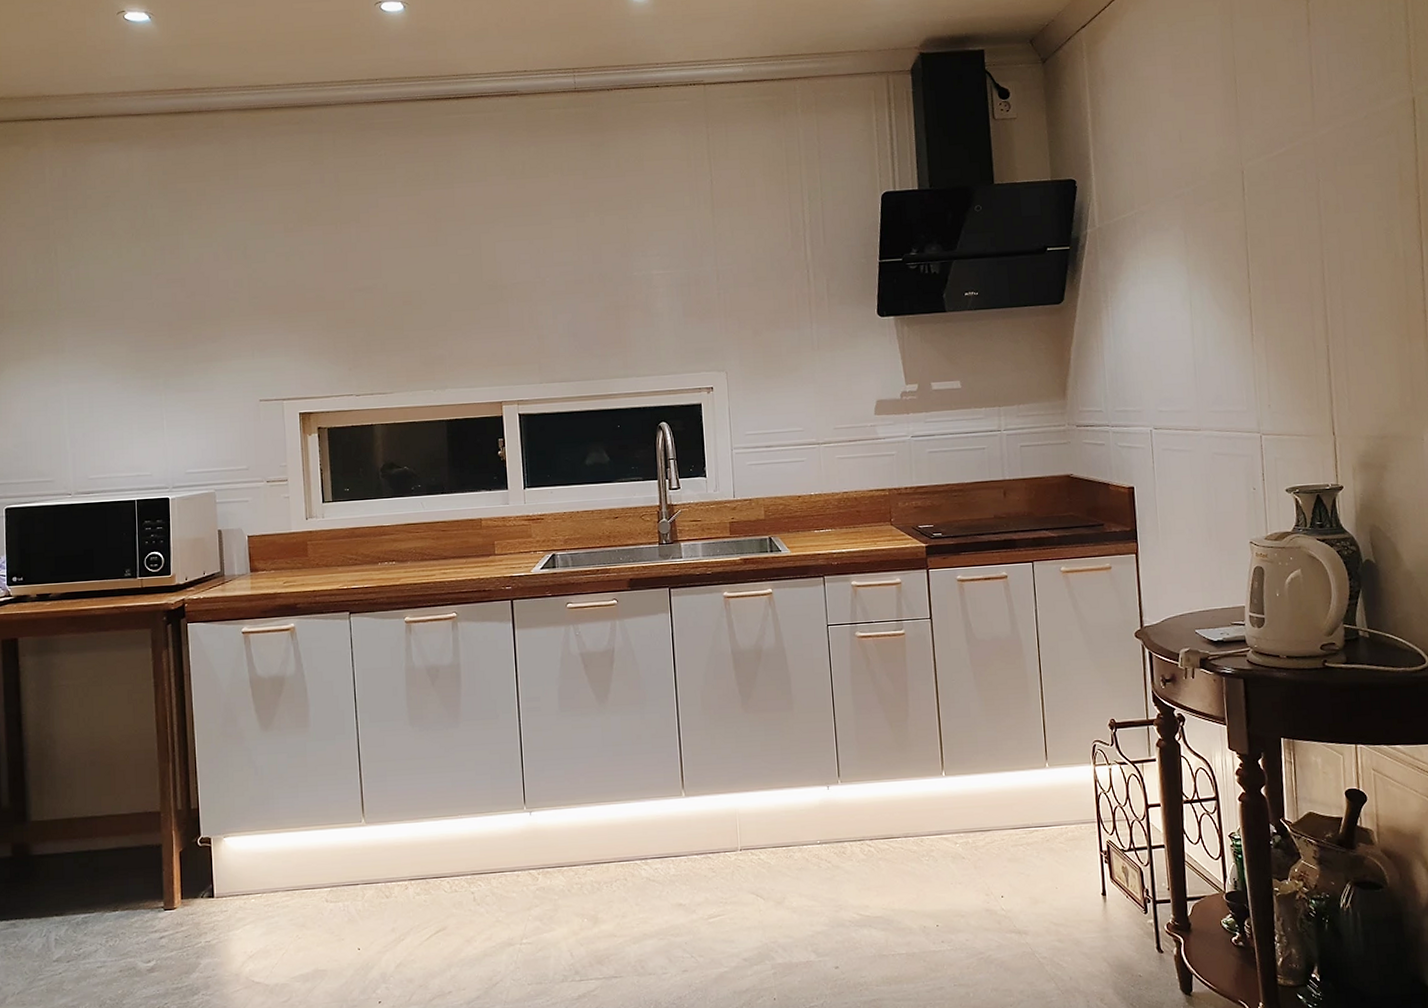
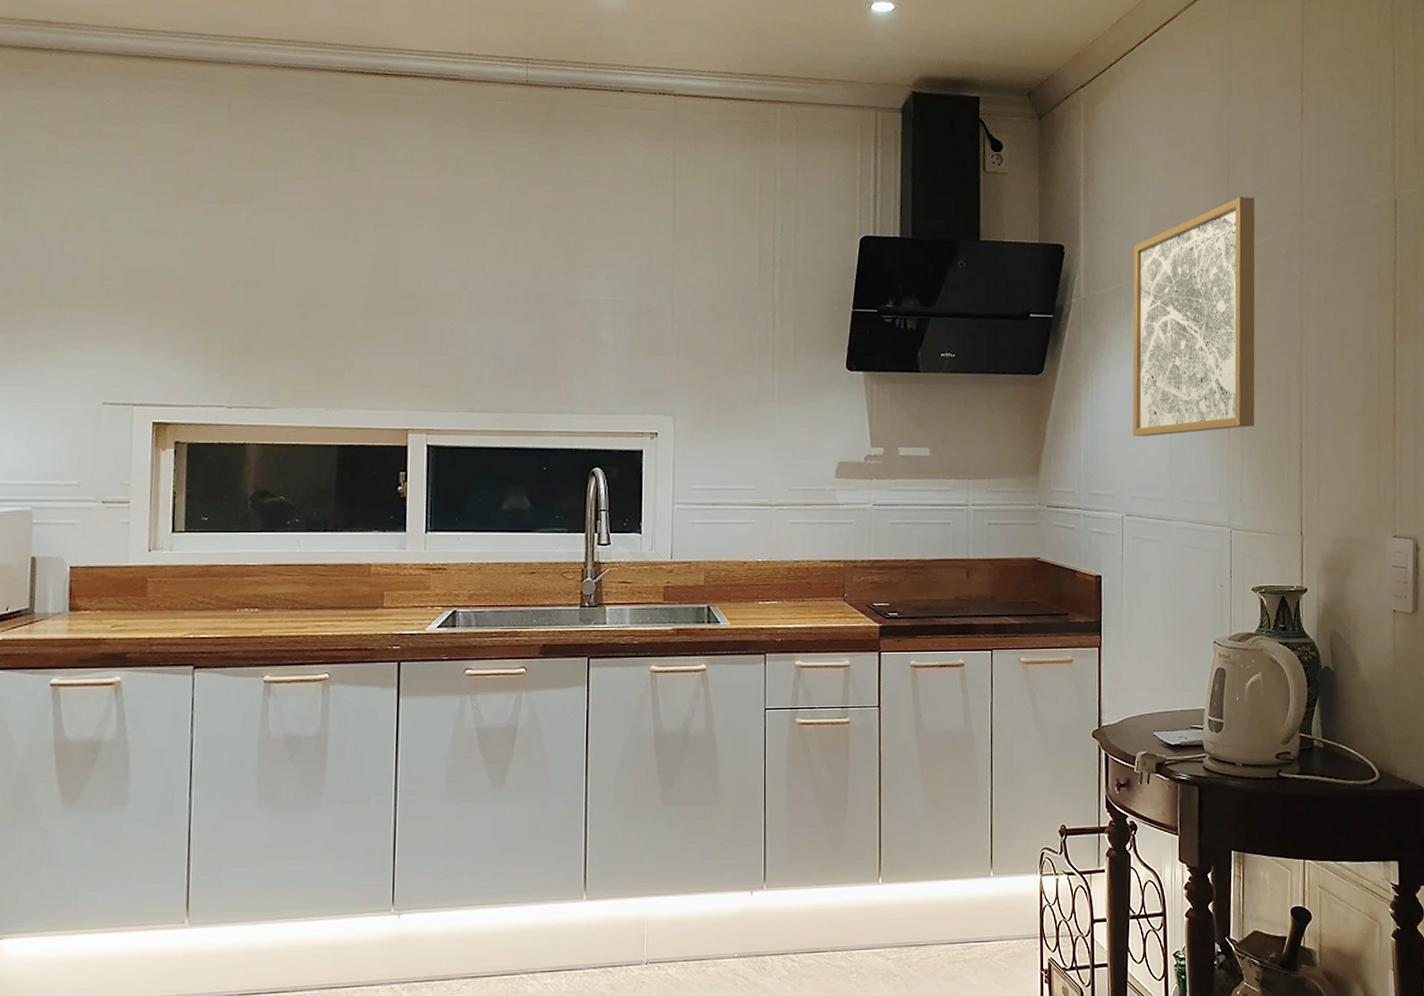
wall art: none [1144,113,1279,354] -> present [1132,197,1255,437]

